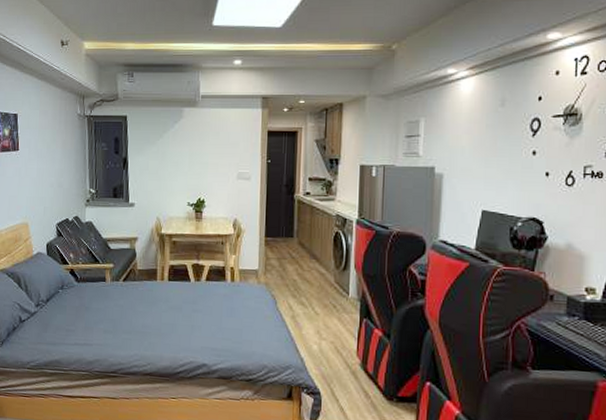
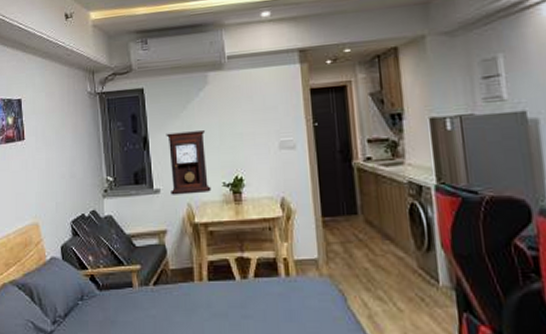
pendulum clock: none [143,157,178,210] -> present [166,130,211,195]

